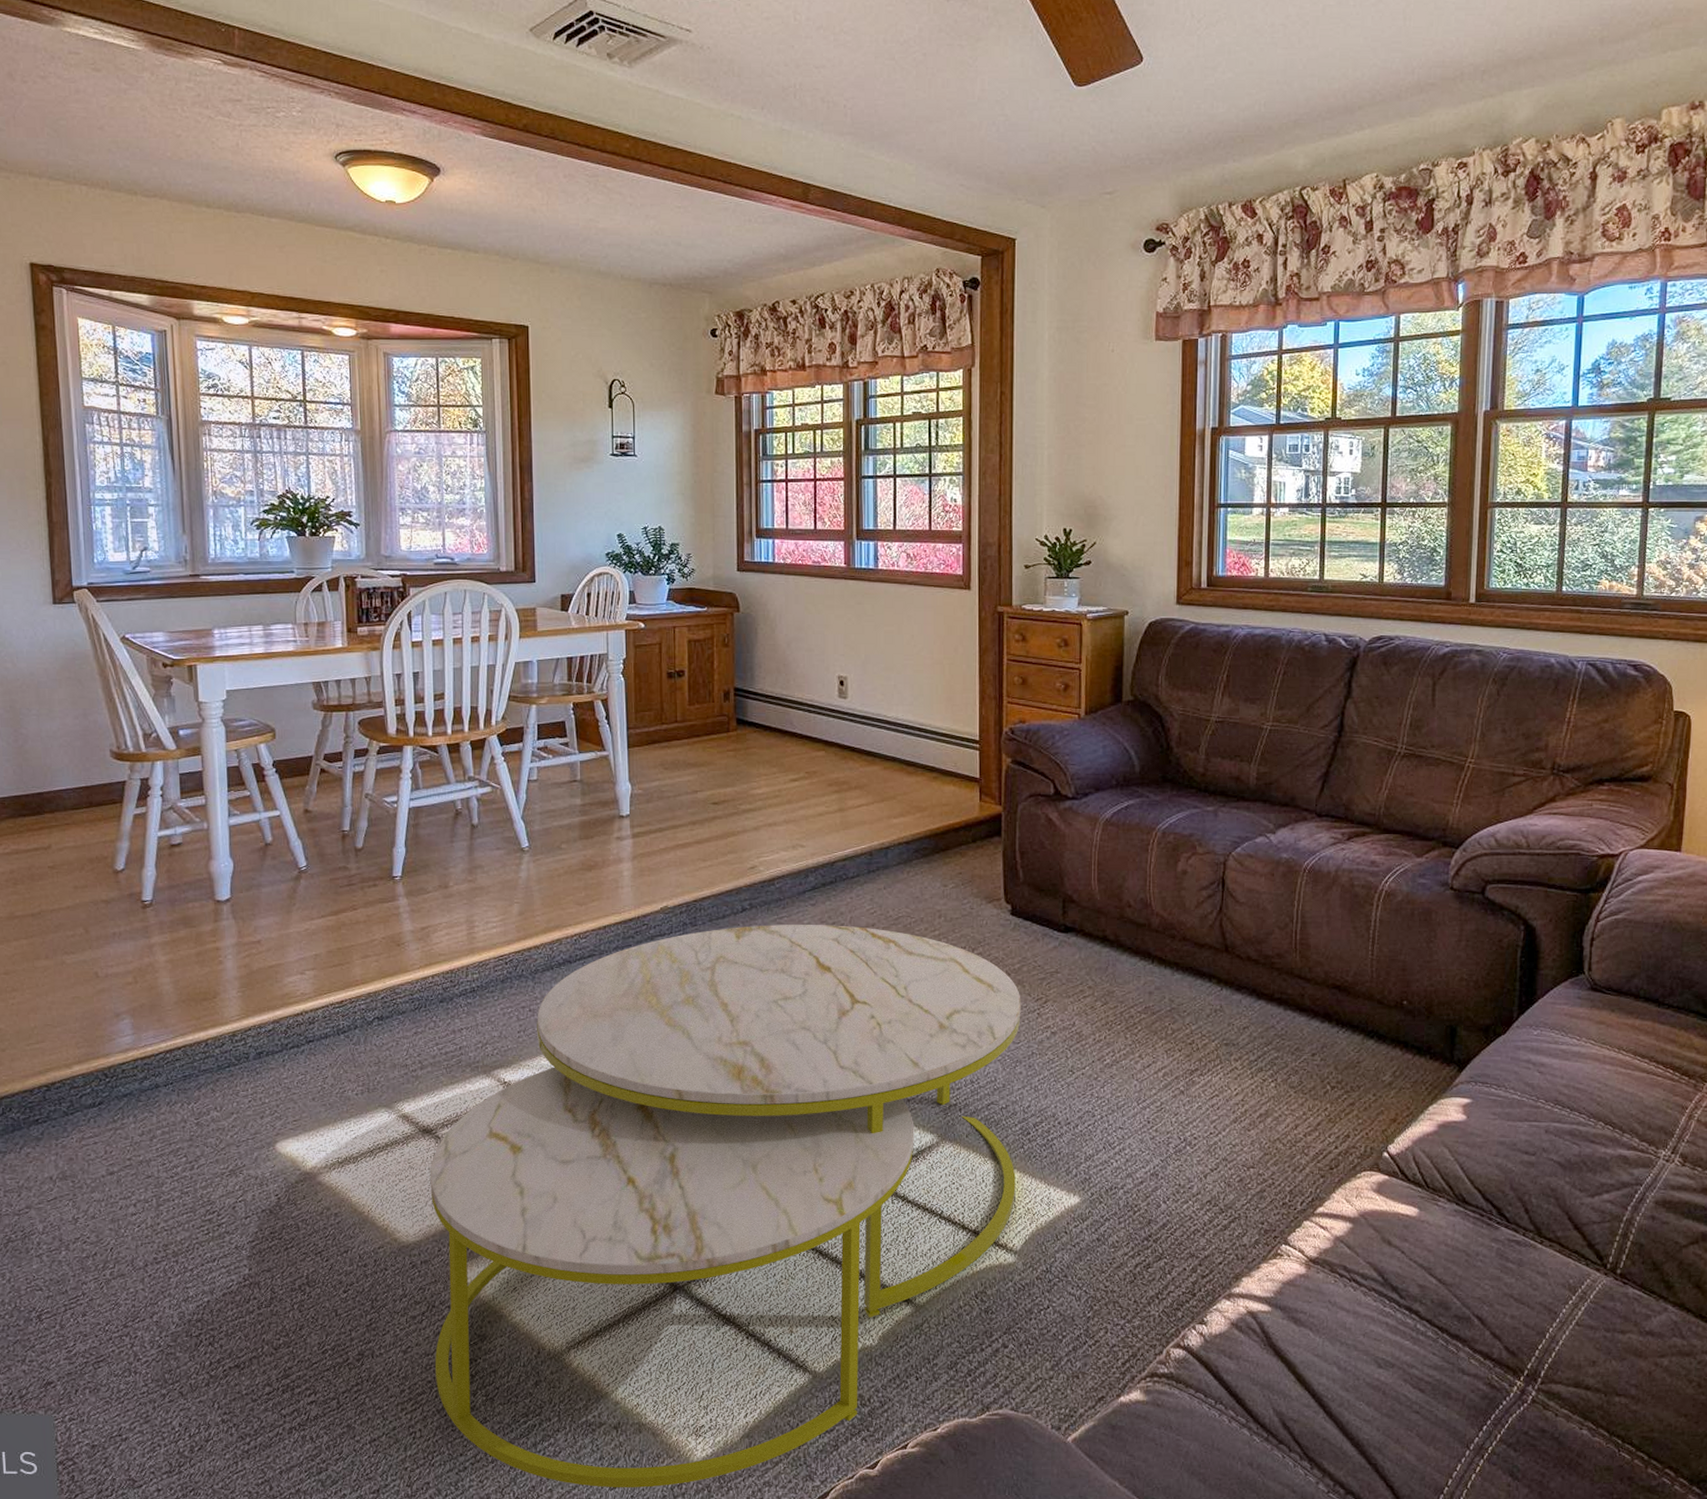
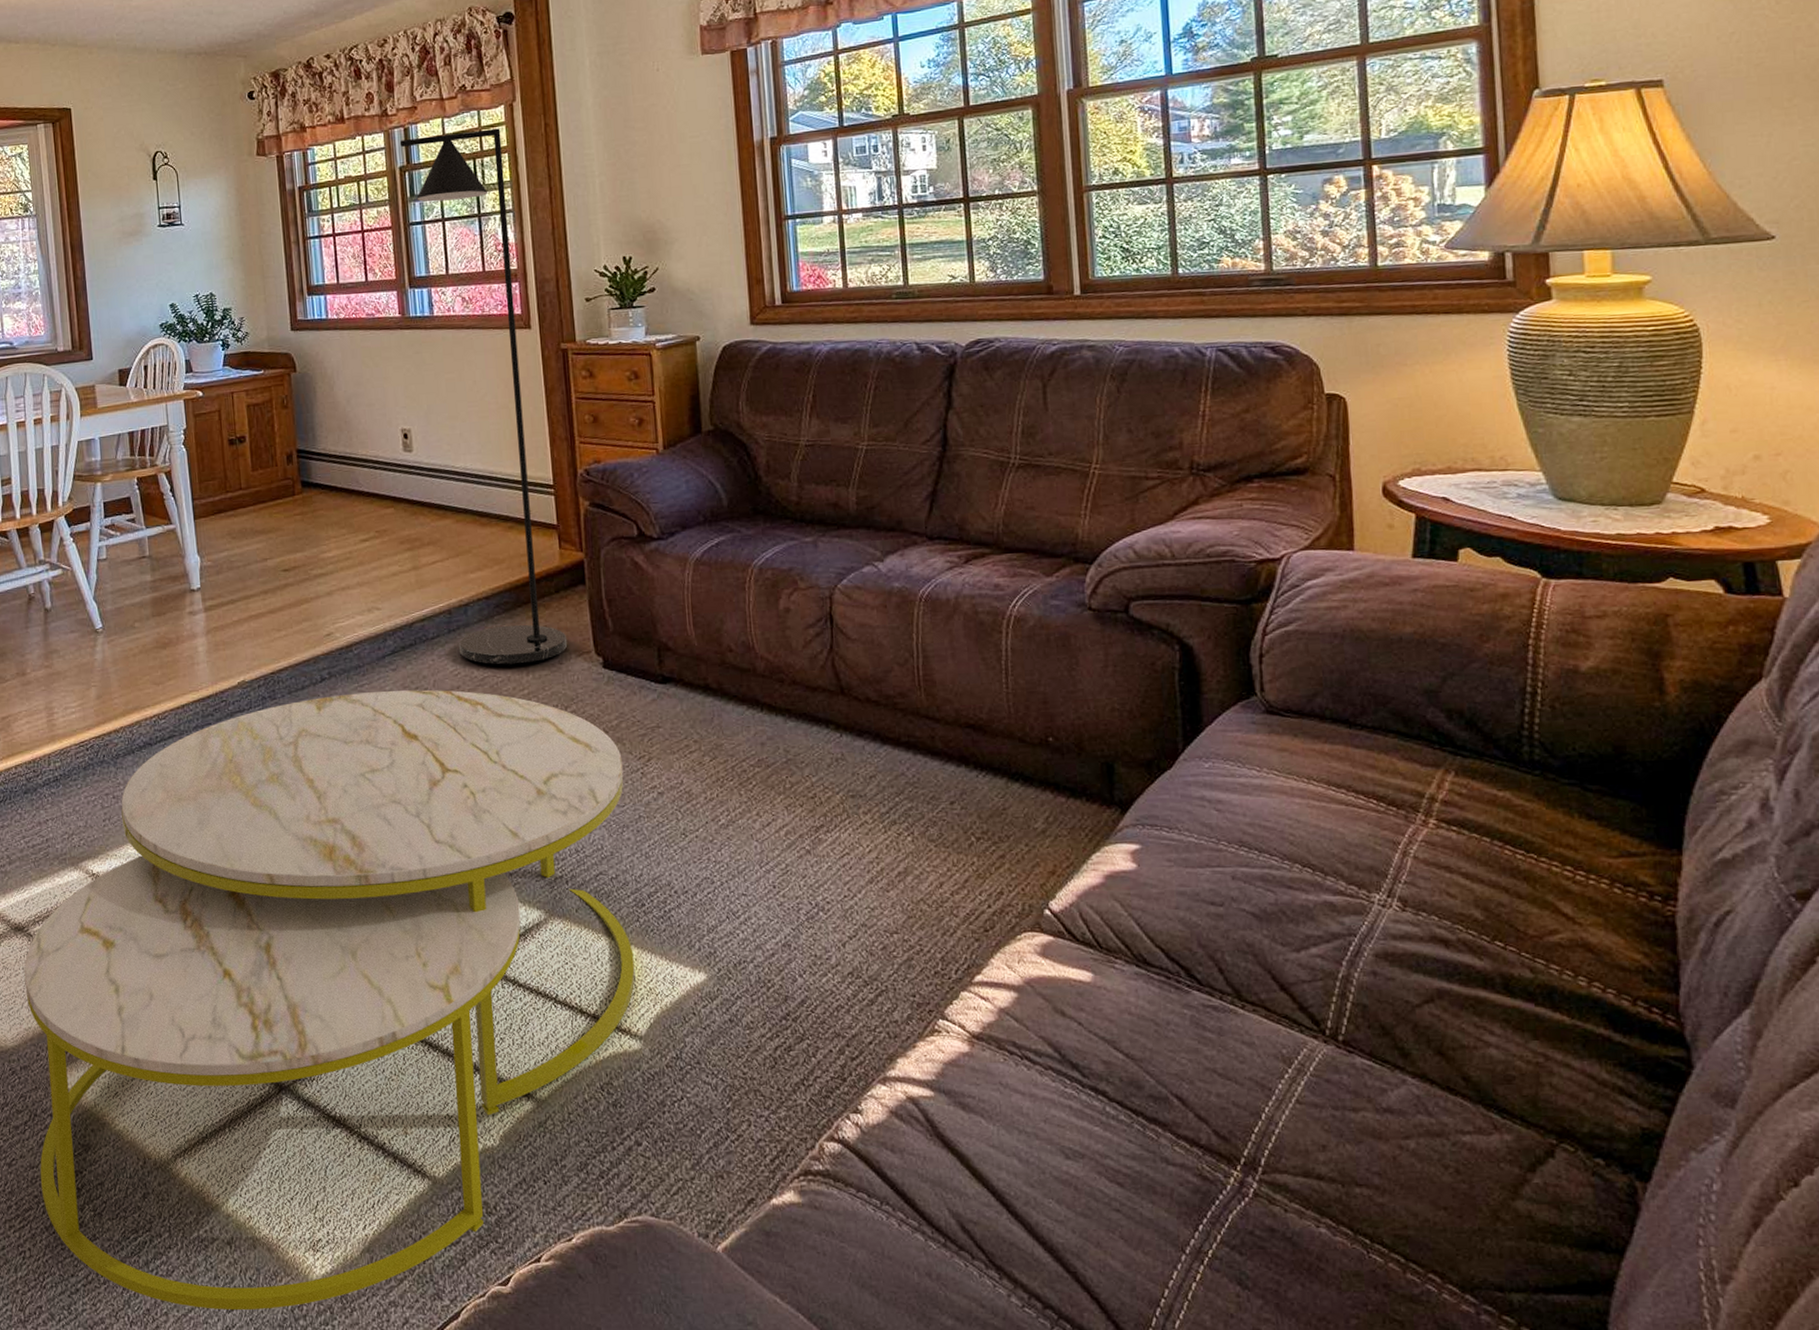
floor lamp: none [858,391,980,908] -> present [399,128,568,666]

